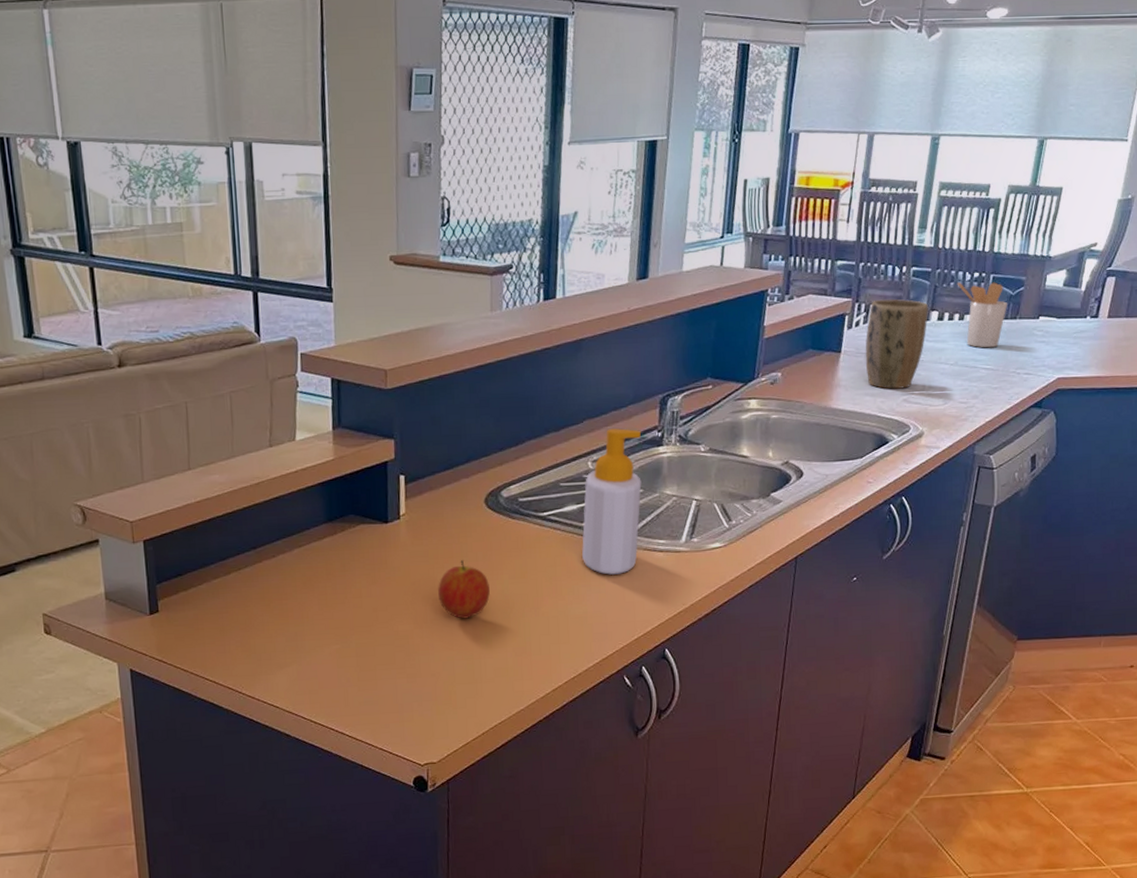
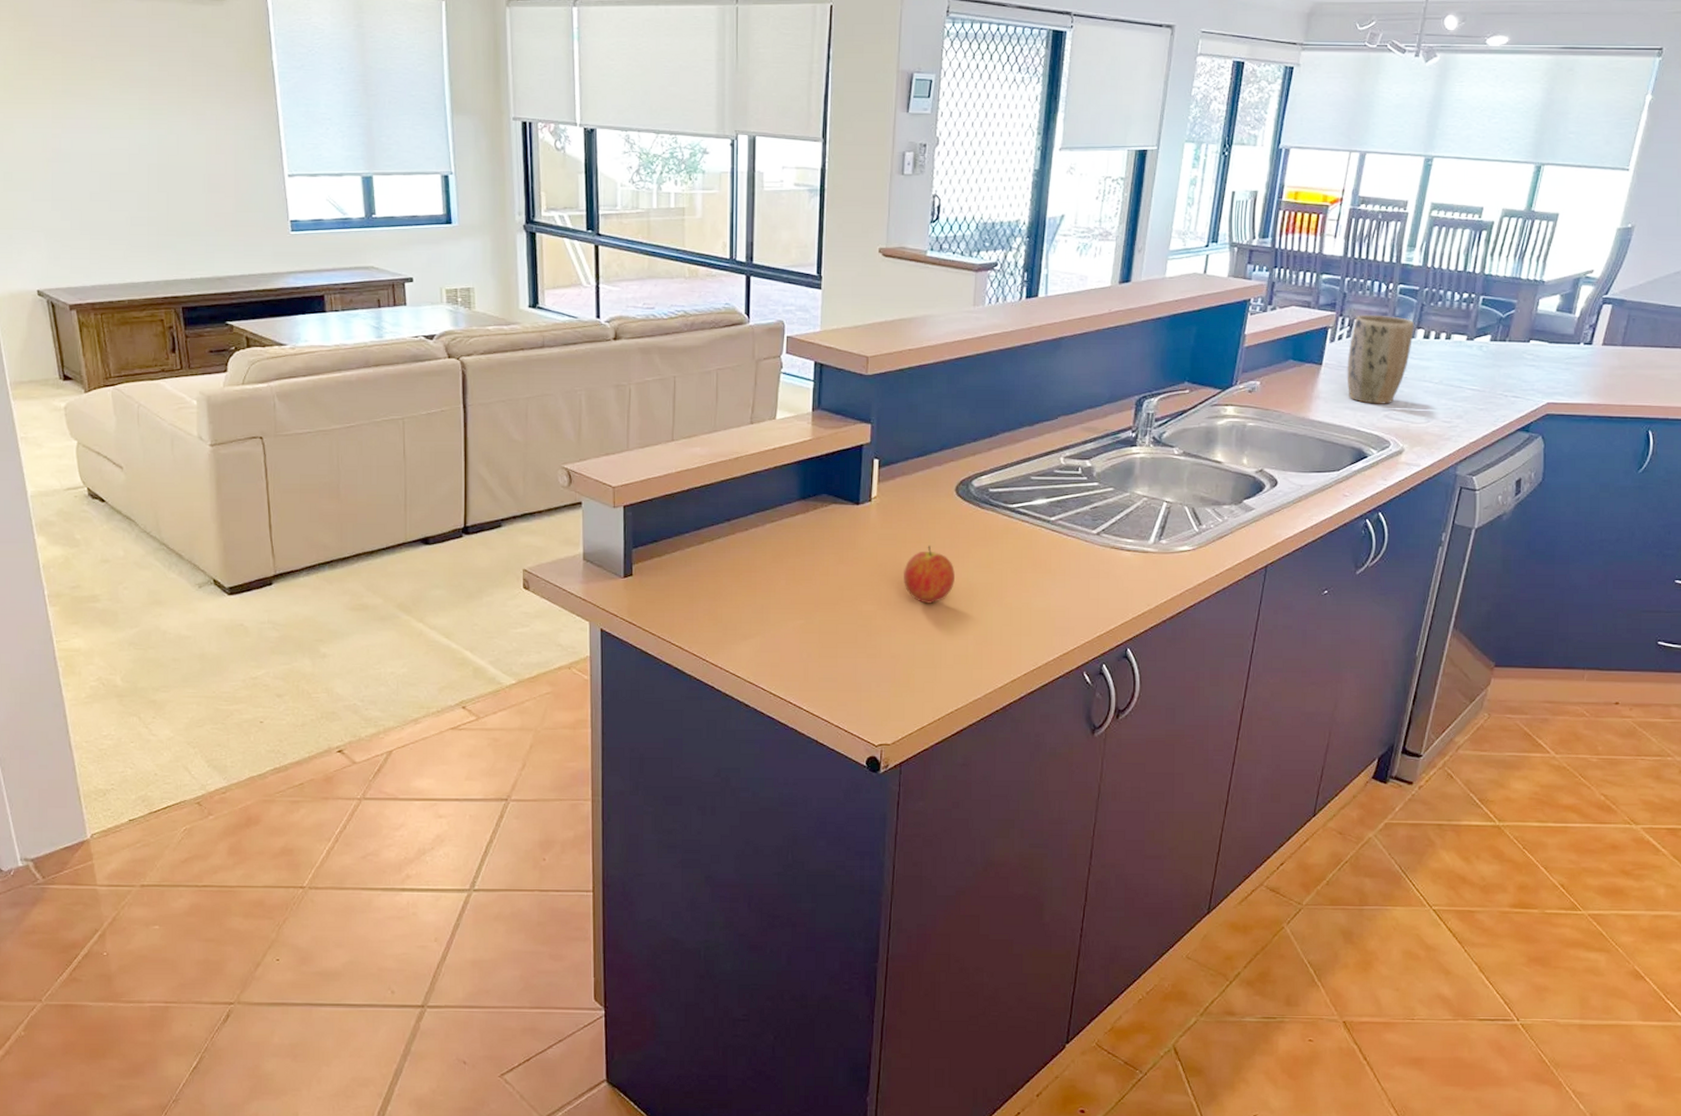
soap bottle: present [581,428,642,575] -> none [1048,427,1116,570]
utensil holder: present [957,282,1008,348] -> none [1445,302,1498,369]

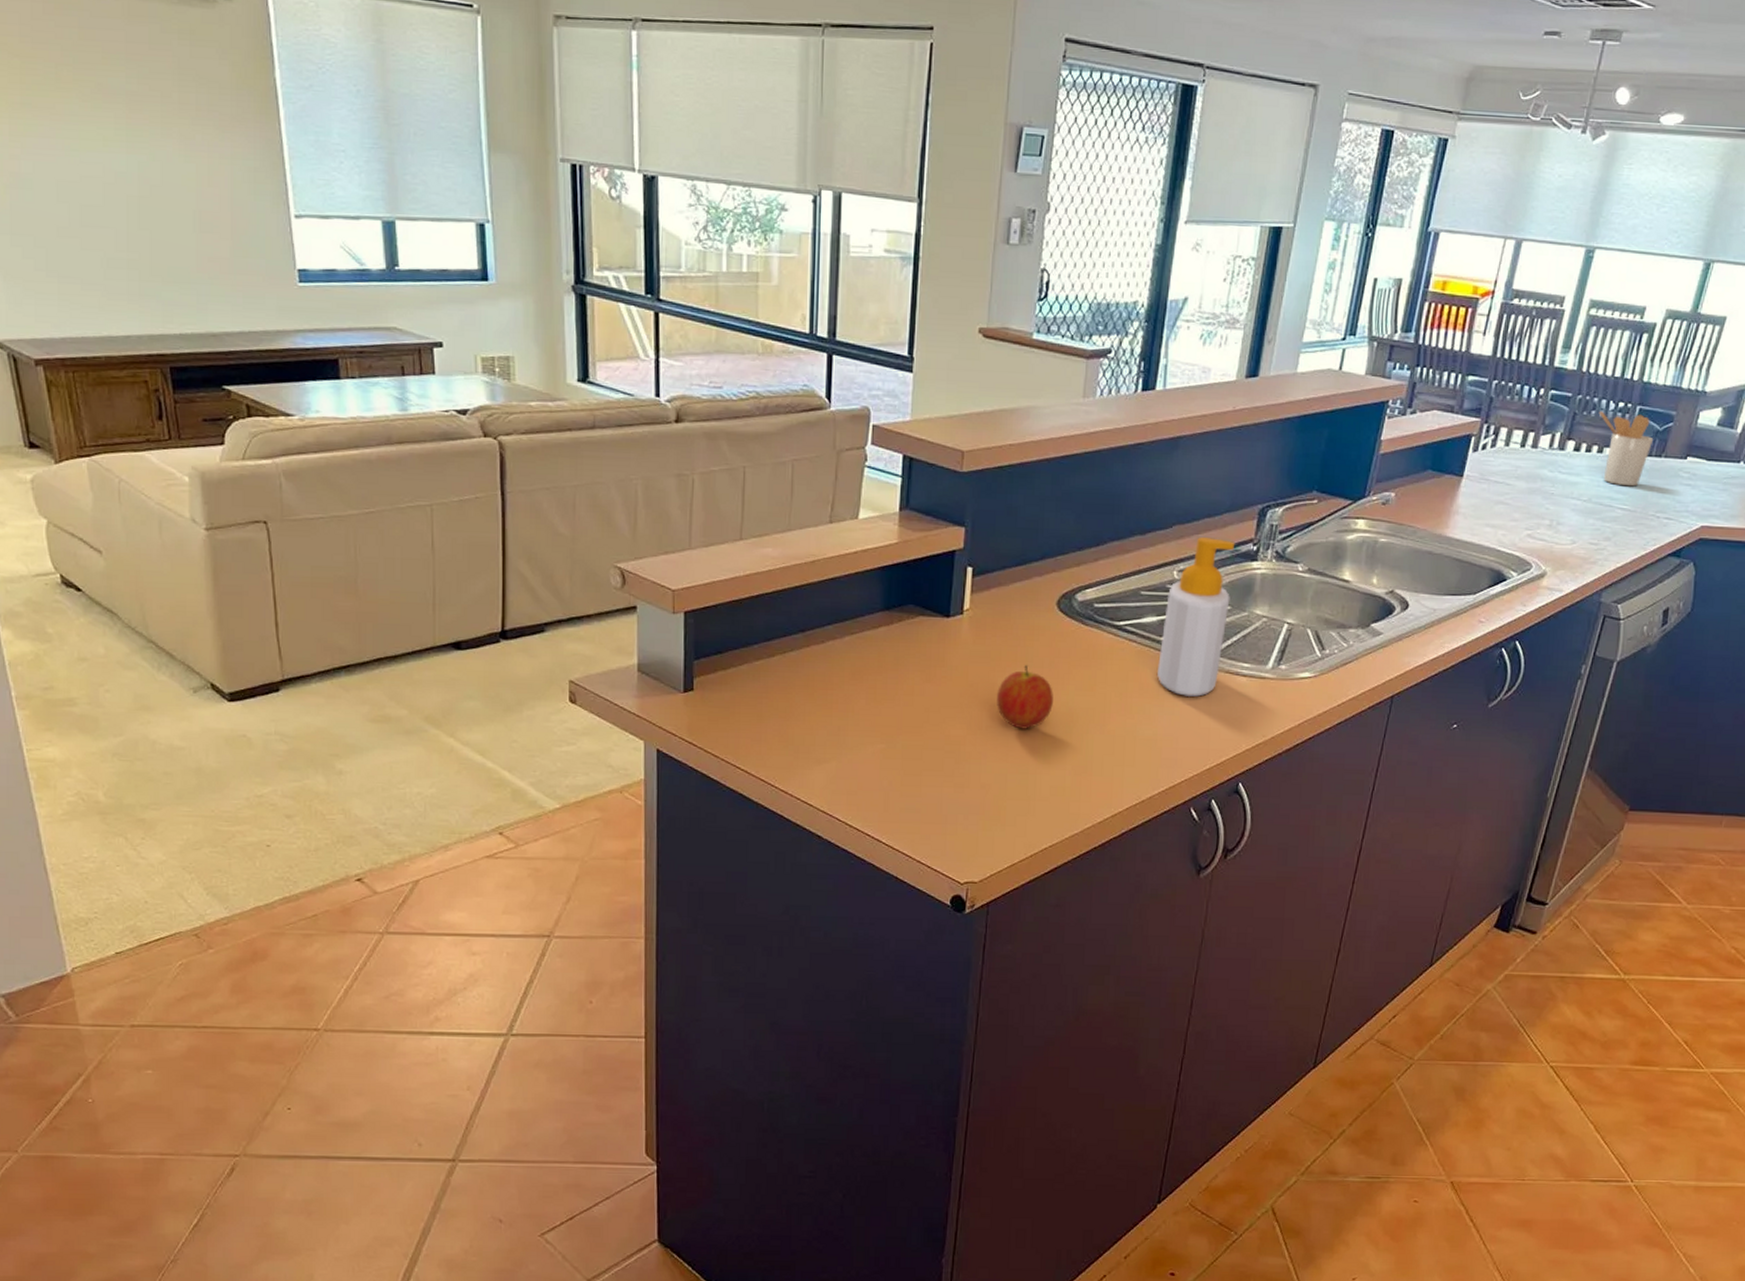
soap bottle: none [1048,427,1116,570] -> present [1156,537,1236,697]
plant pot: present [1347,314,1415,404] -> none [1489,422,1566,523]
utensil holder: none [1445,302,1498,369] -> present [1598,411,1654,487]

